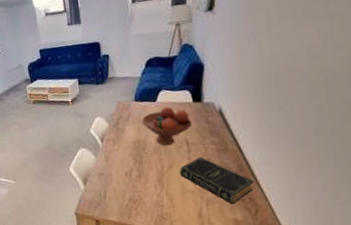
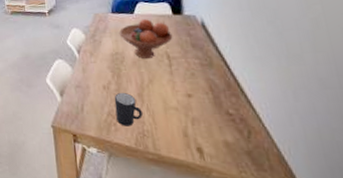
mug: none [135,178,162,210] -> present [114,92,143,126]
book: present [180,157,255,205] -> none [161,71,246,125]

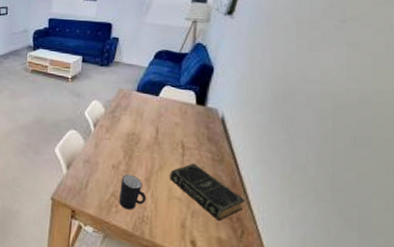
fruit bowl: present [119,19,173,59] -> none [139,104,192,145]
book: none [161,71,246,125] -> present [170,163,246,222]

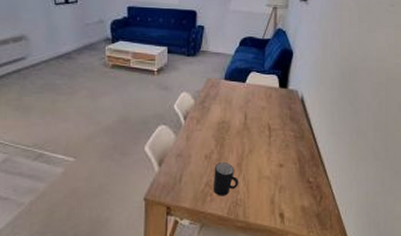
book: present [170,163,246,222] -> none [259,143,323,192]

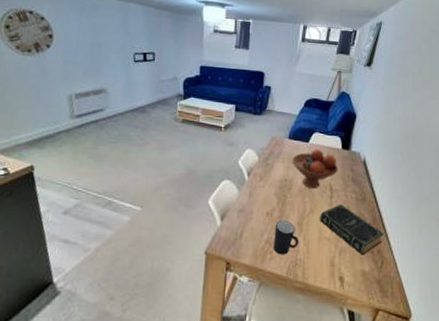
fruit bowl: none [228,90,276,129] -> present [291,149,338,188]
book: none [259,143,323,192] -> present [320,204,384,256]

